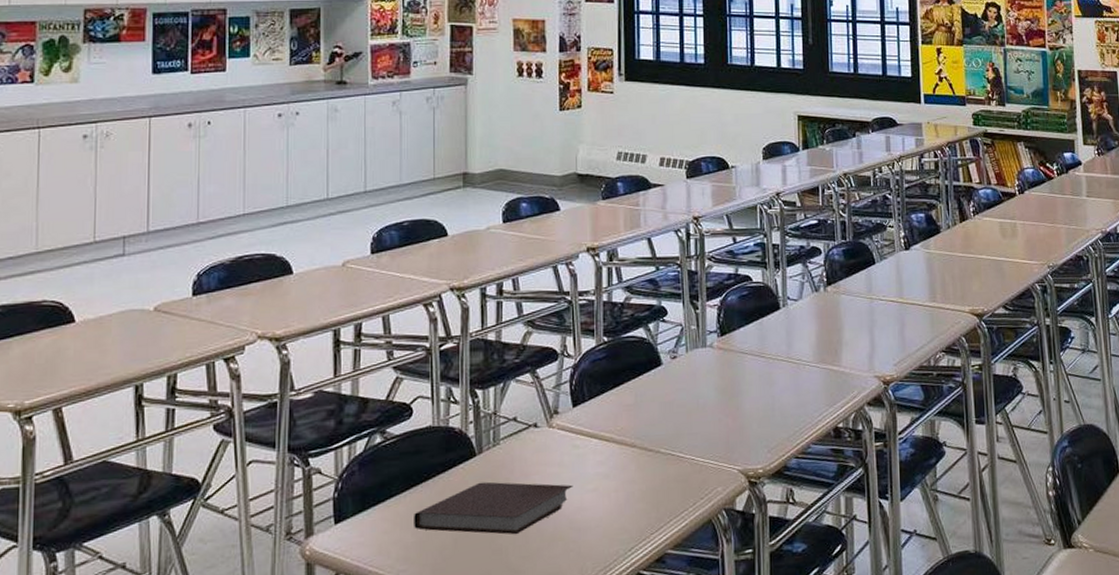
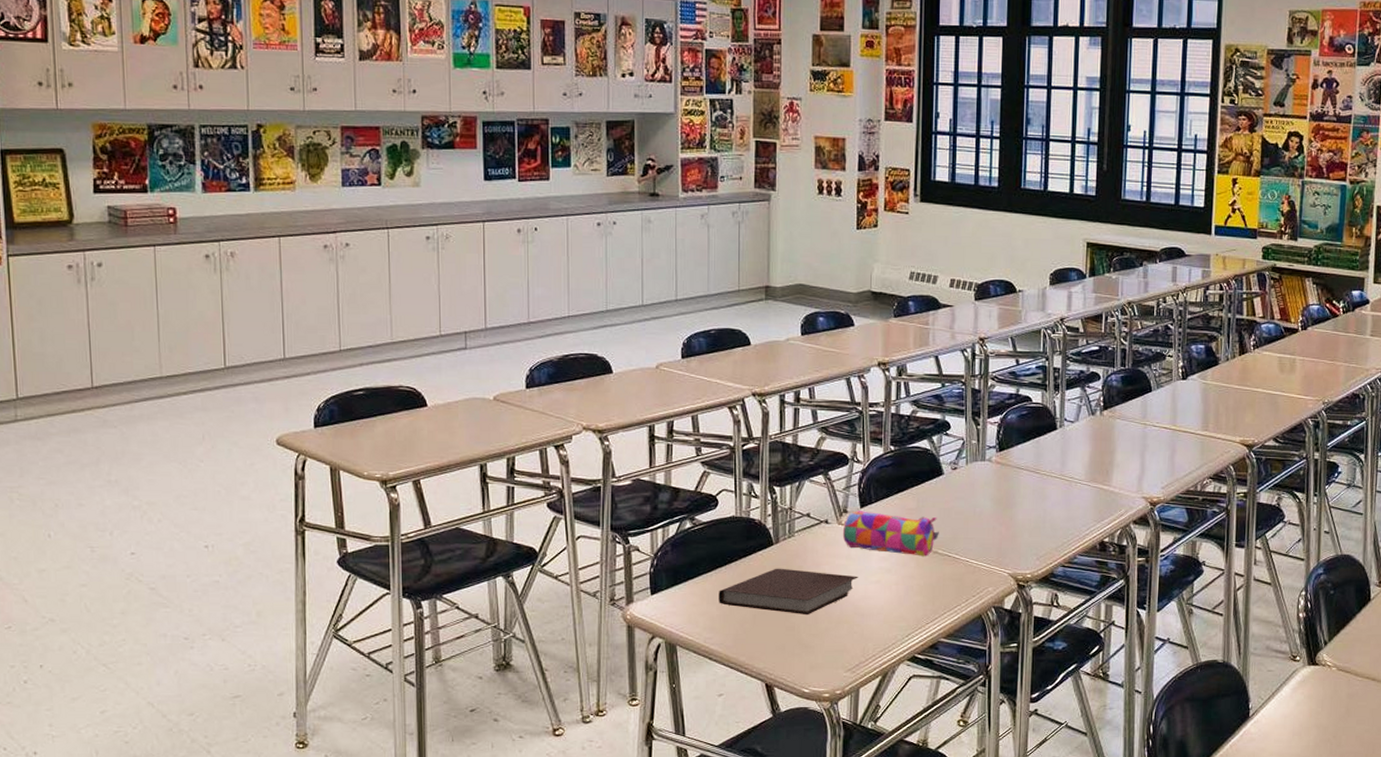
pencil case: none [553,410,660,458] -> present [842,511,939,557]

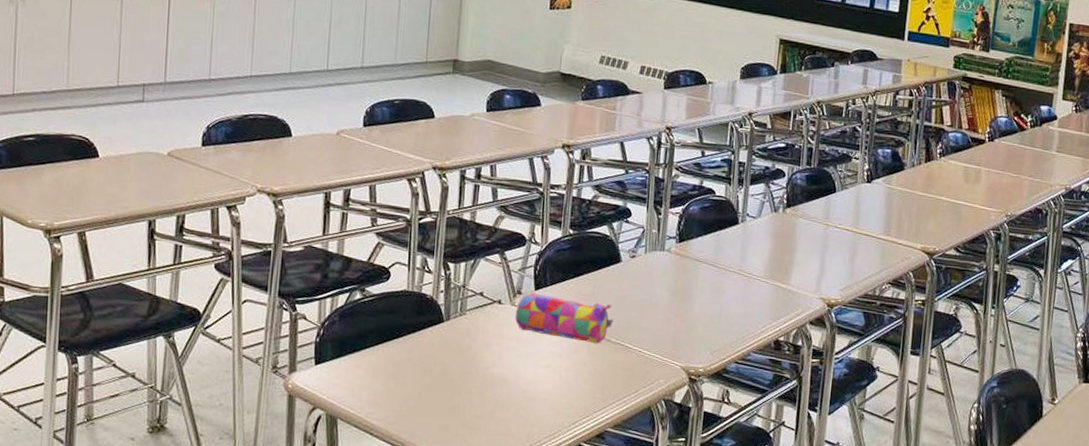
notebook: present [719,568,859,616] -> none [384,345,529,396]

